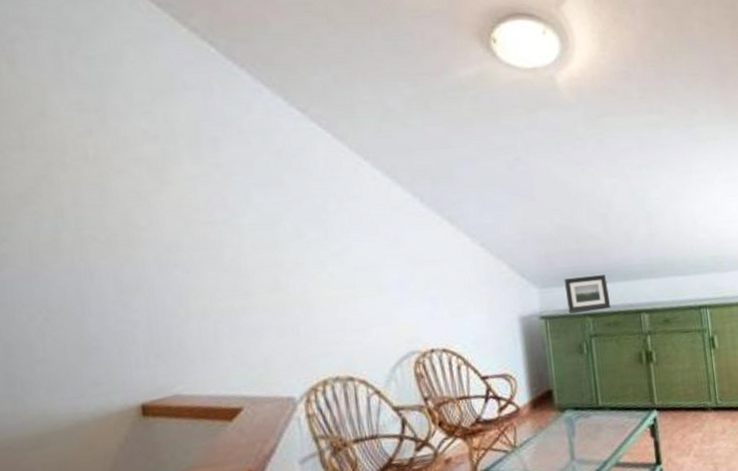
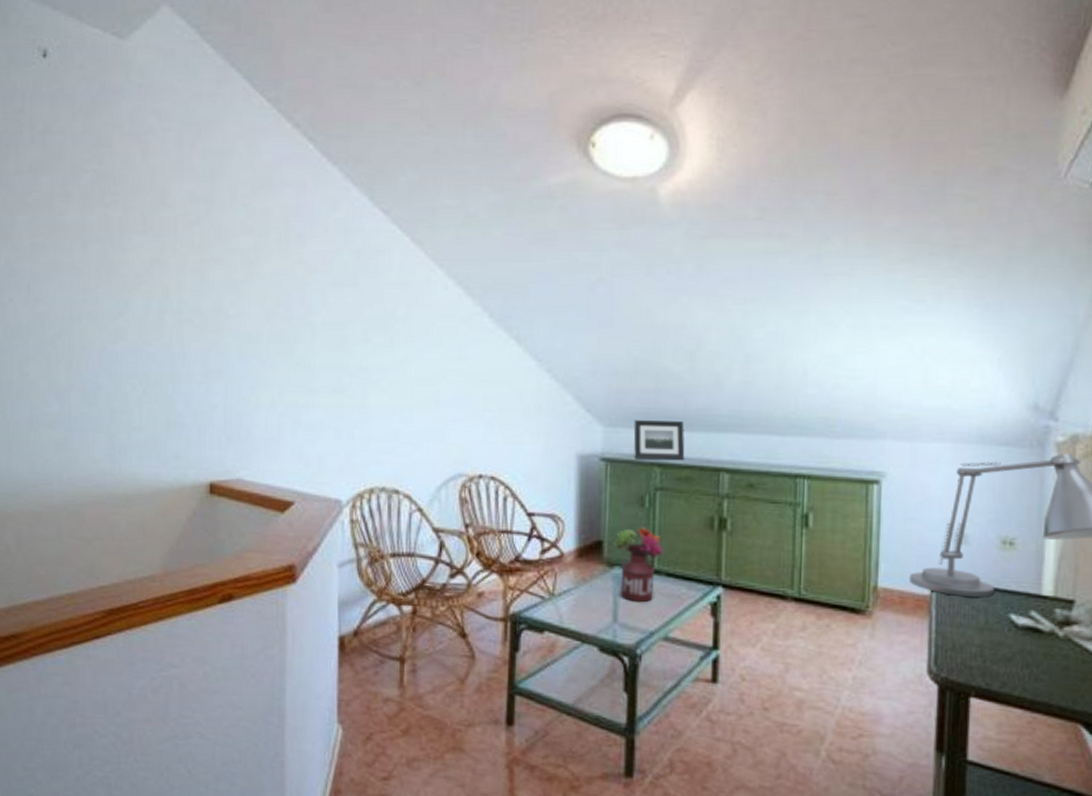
flower arrangement: none [562,371,605,439] -> present [613,527,664,603]

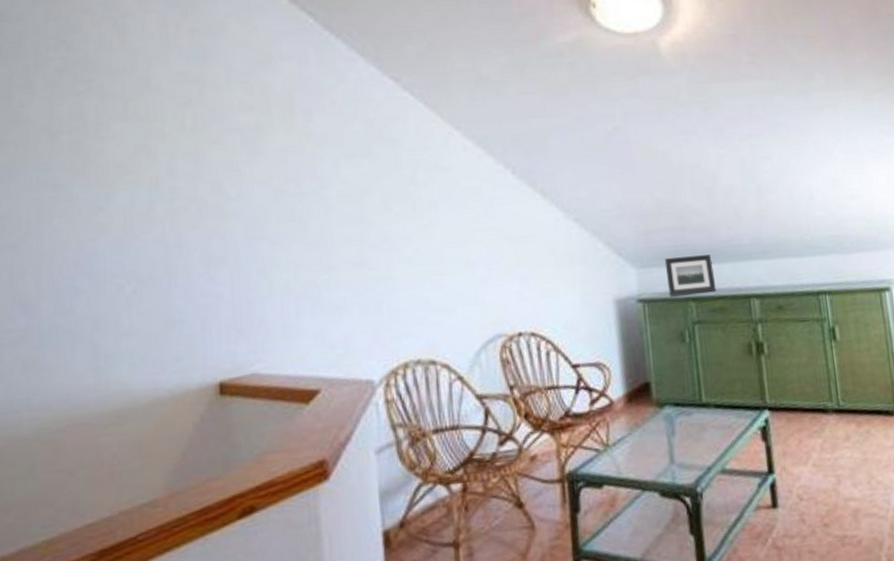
flower arrangement: present [613,527,664,603] -> none [660,363,710,440]

